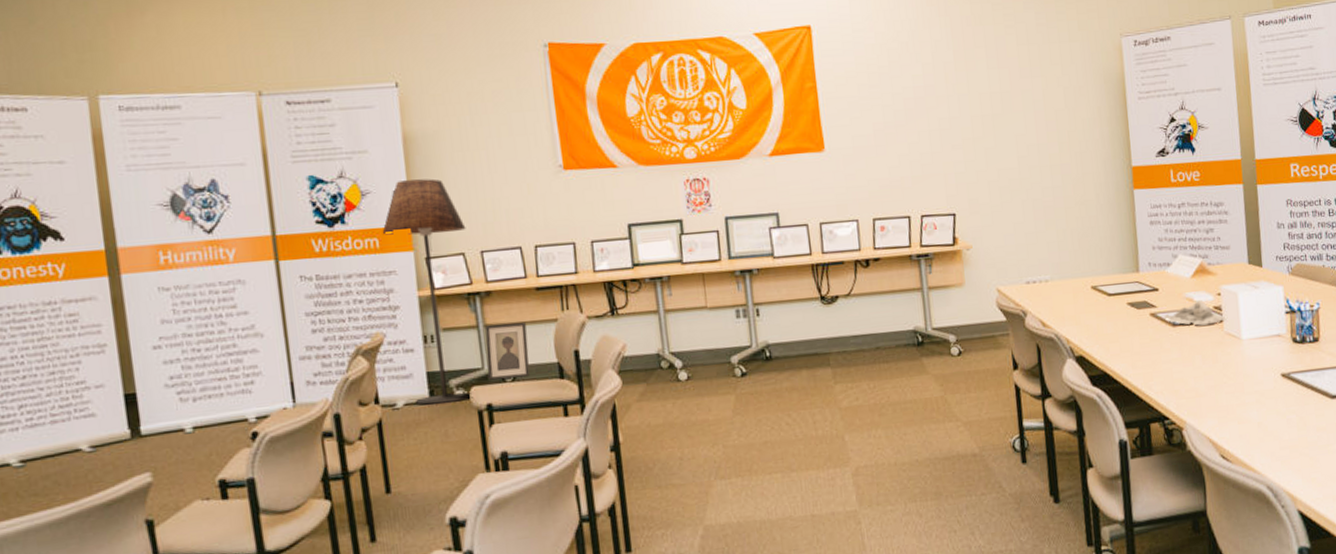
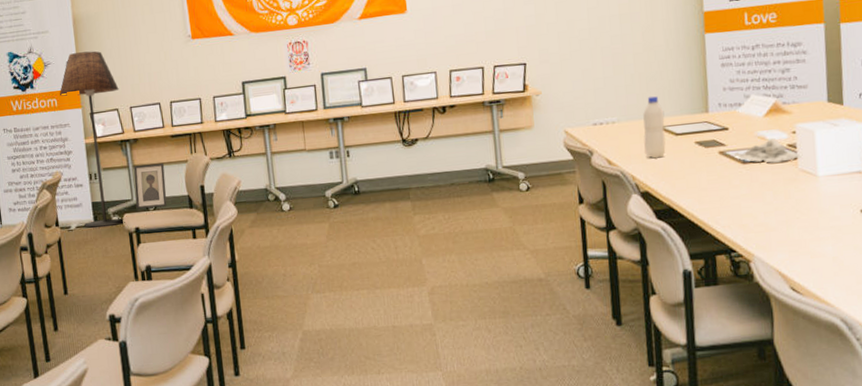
water bottle: none [1076,253,1099,320] -> present [643,95,666,159]

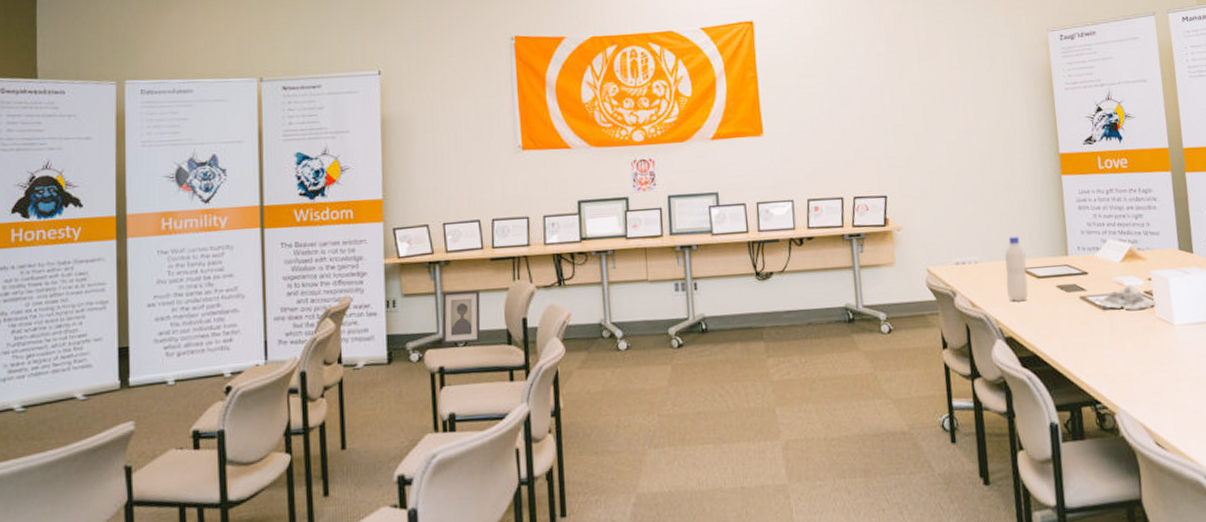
floor lamp: present [60,51,125,228] -> none [358,156,432,366]

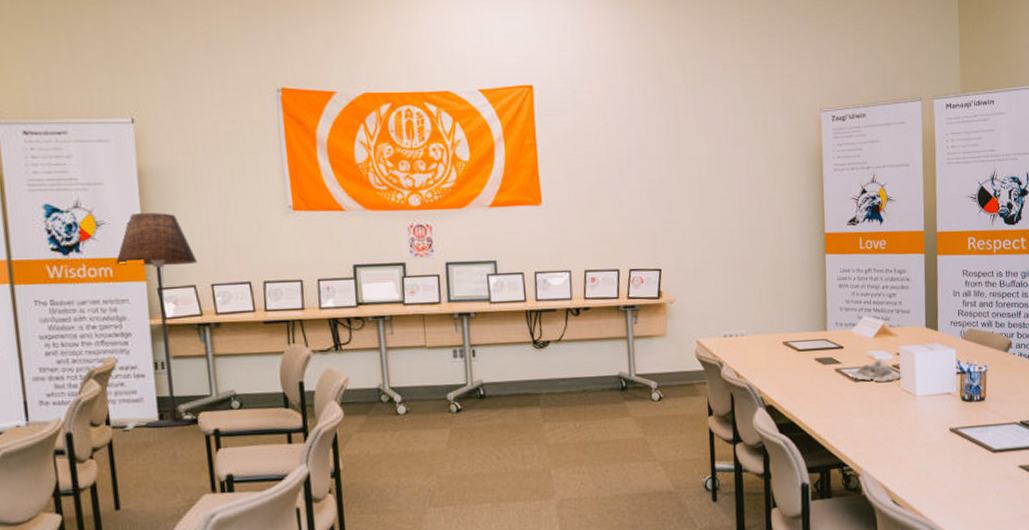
floor lamp: none [358,156,432,366] -> present [117,213,201,428]
picture frame: present [442,290,481,344] -> none [214,353,256,407]
water bottle: present [1005,236,1028,302] -> none [769,311,789,373]

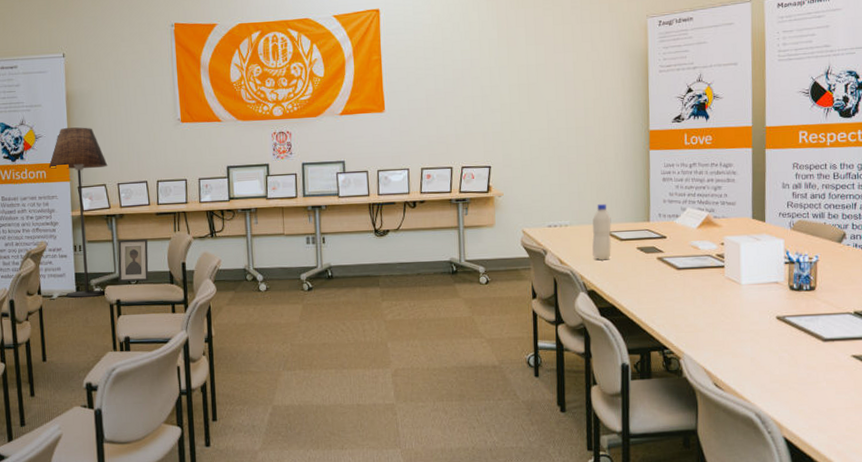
picture frame: none [214,353,256,407] -> present [118,238,149,282]
water bottle: none [769,311,789,373] -> present [592,203,612,261]
tissue: present [847,359,905,382] -> none [670,248,729,270]

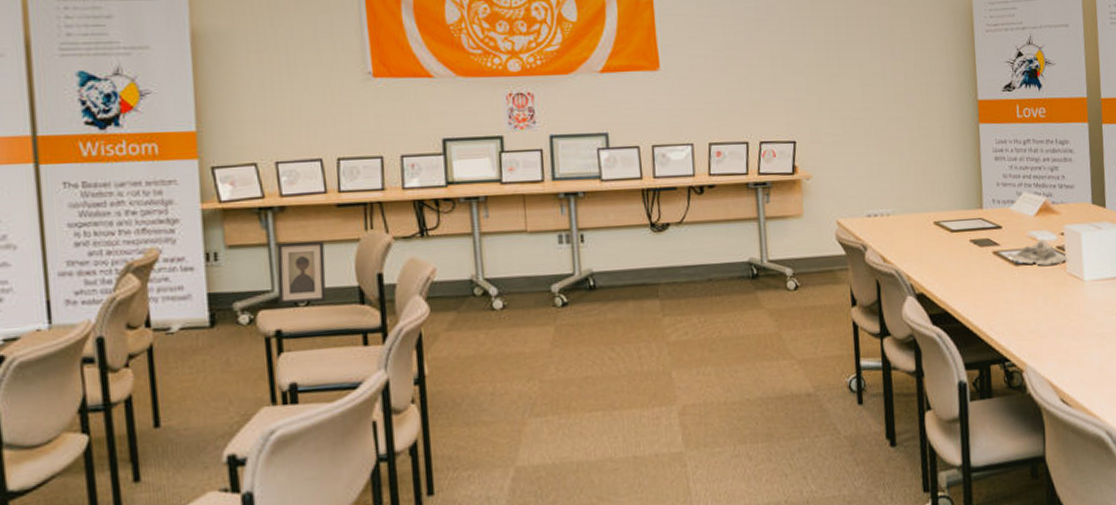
floor lamp: present [49,127,108,298] -> none [164,80,260,330]
water bottle: present [592,203,612,261] -> none [918,187,941,257]
tissue: none [670,248,729,270] -> present [1006,239,1071,266]

